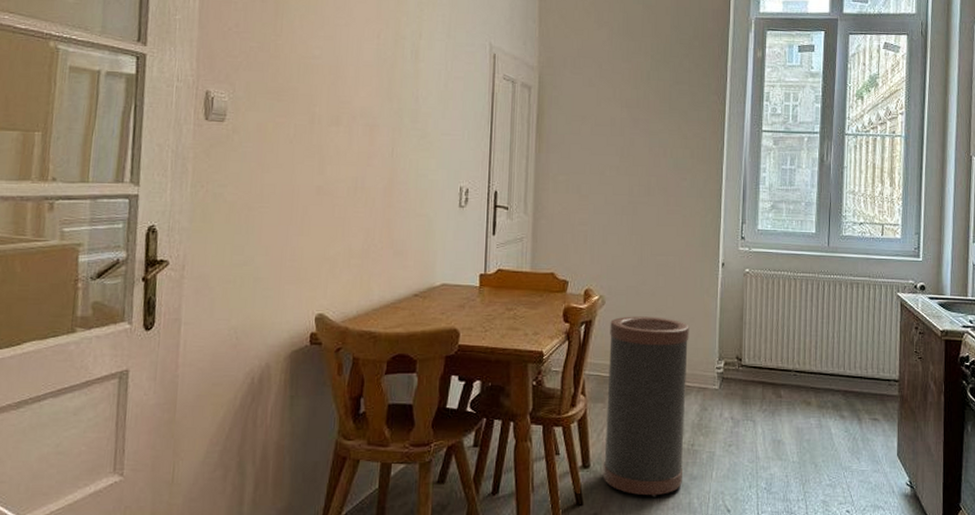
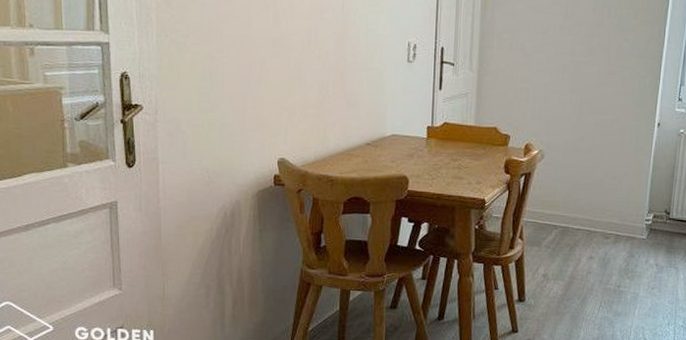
trash can: present [602,316,689,497] -> none [536,170,623,329]

